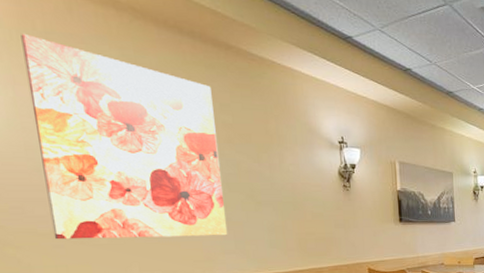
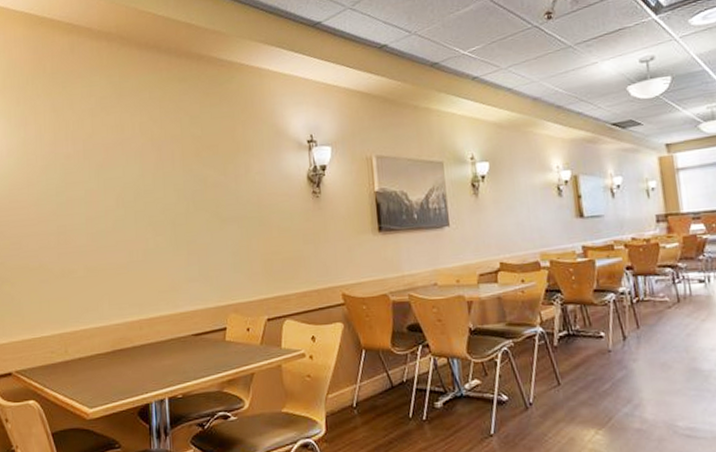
wall art: present [20,33,228,240] -> none [34,77,193,274]

